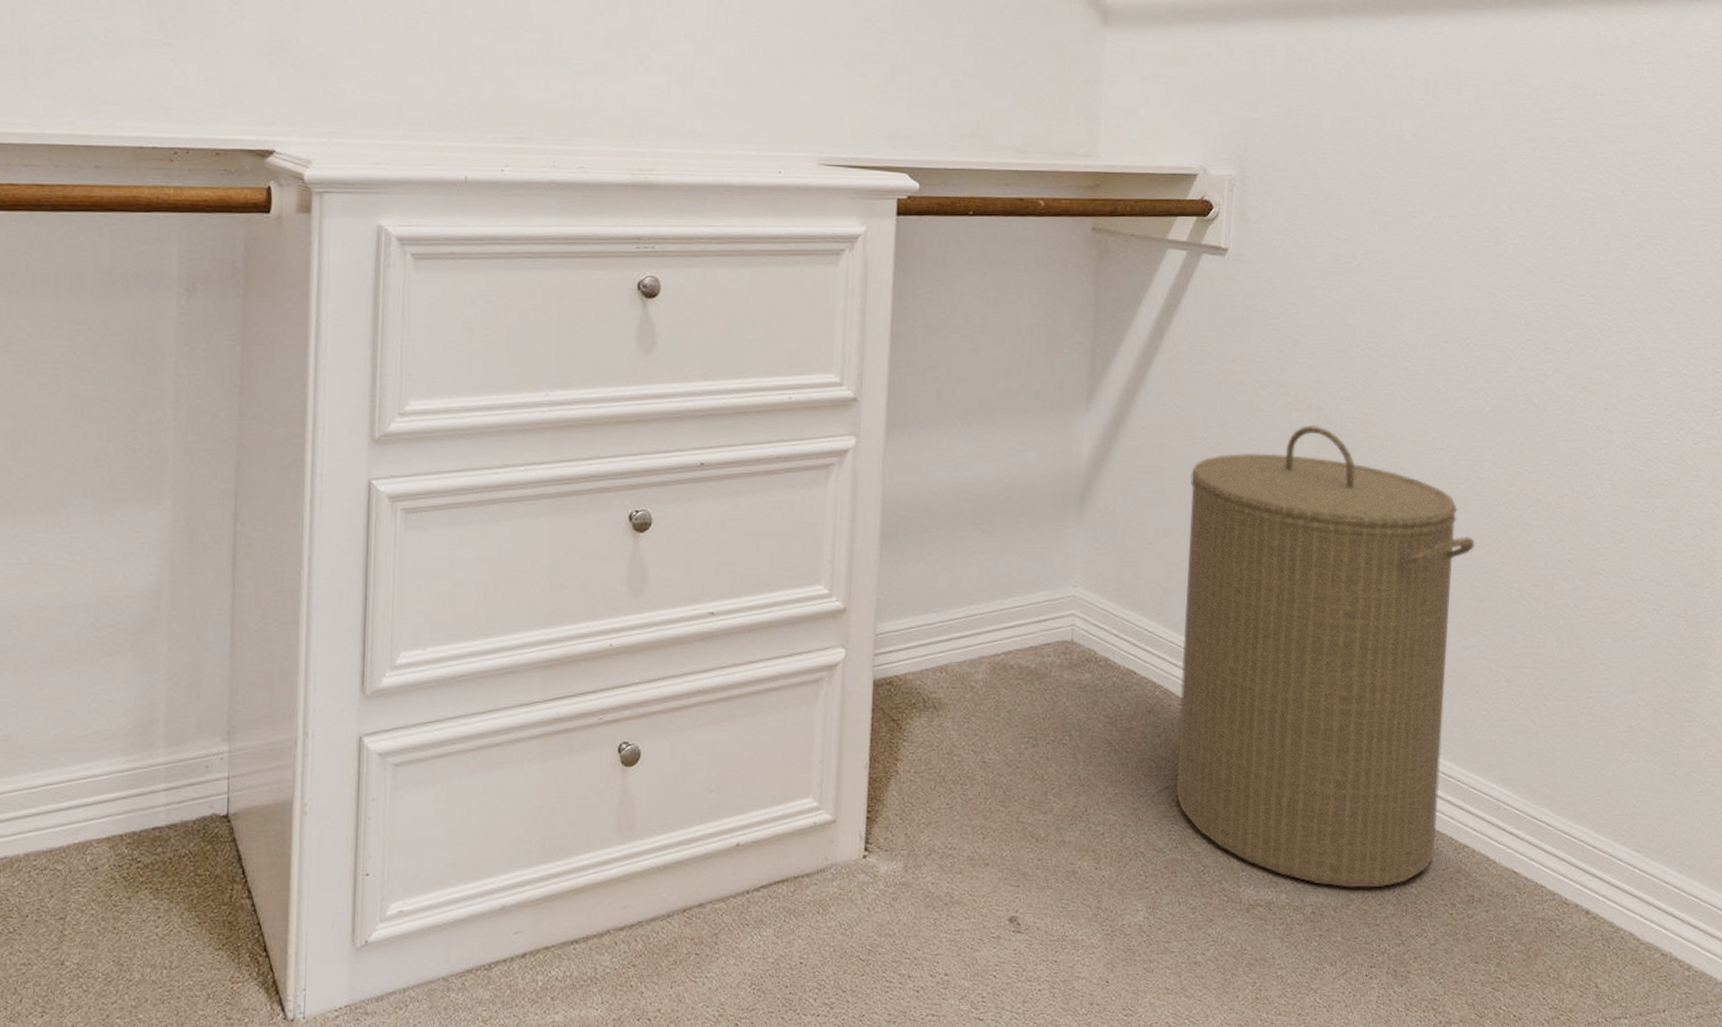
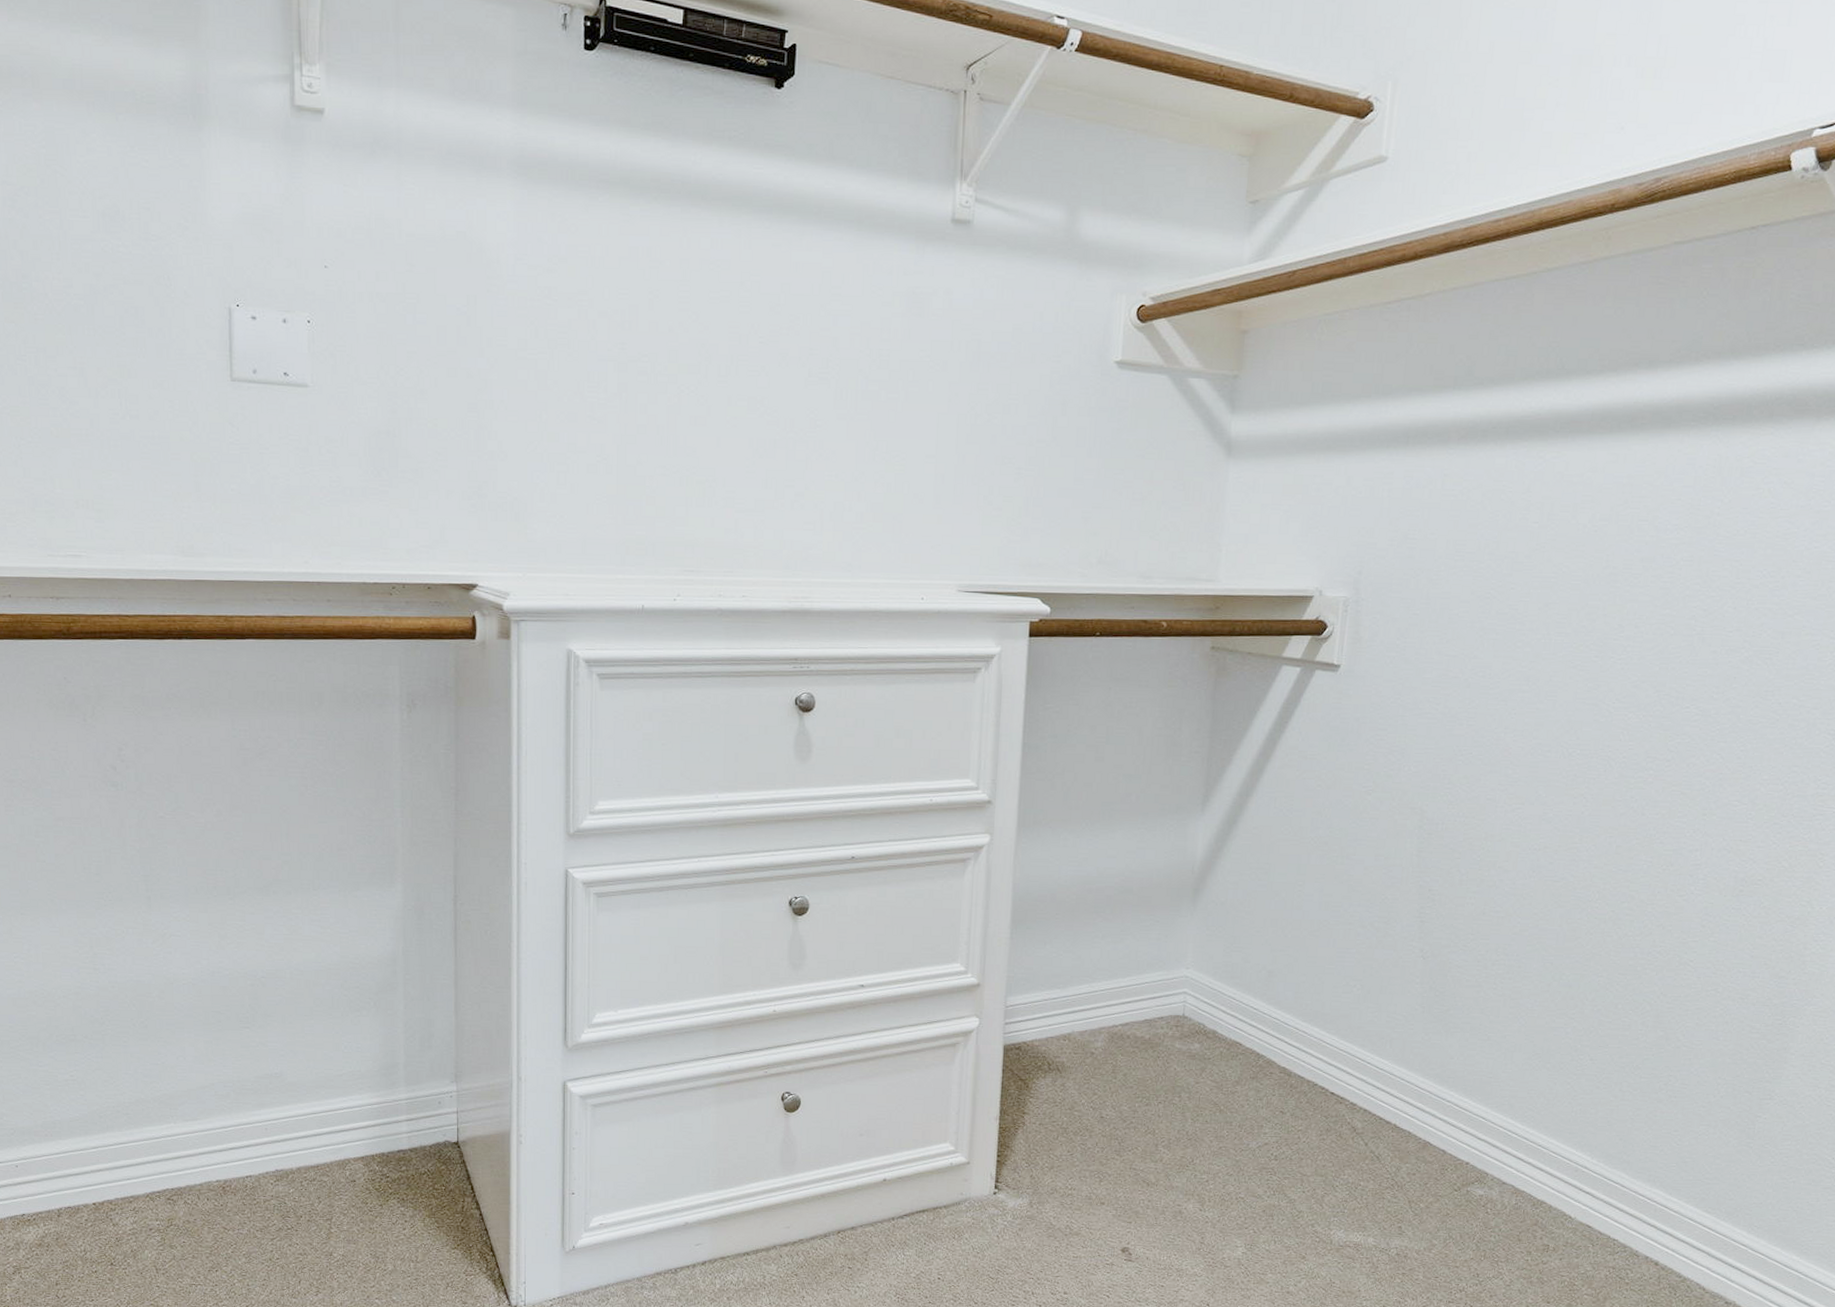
laundry hamper: present [1175,424,1475,888] -> none [1274,826,1567,1235]

